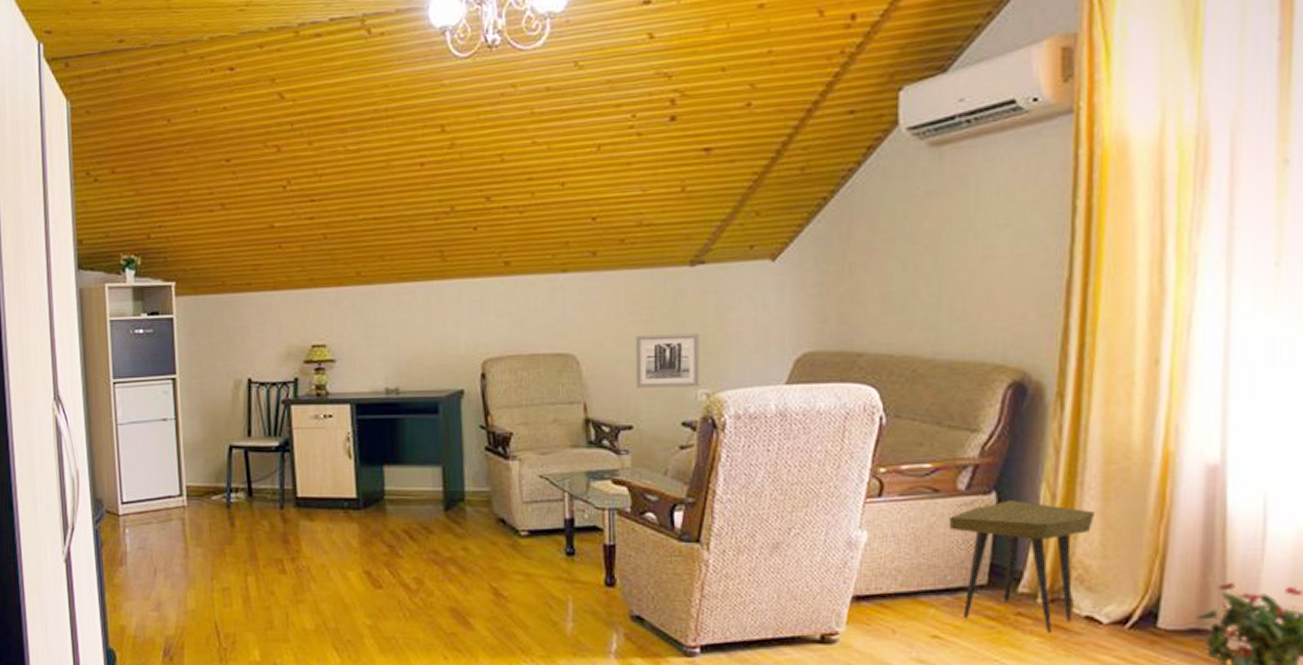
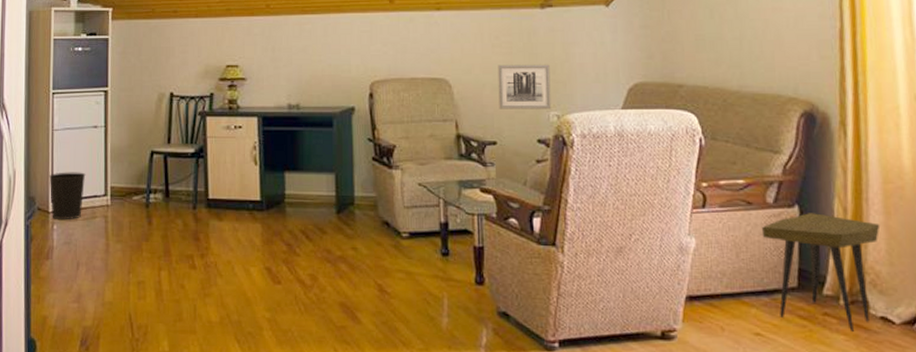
wastebasket: none [116,470,157,524] -> present [49,172,86,220]

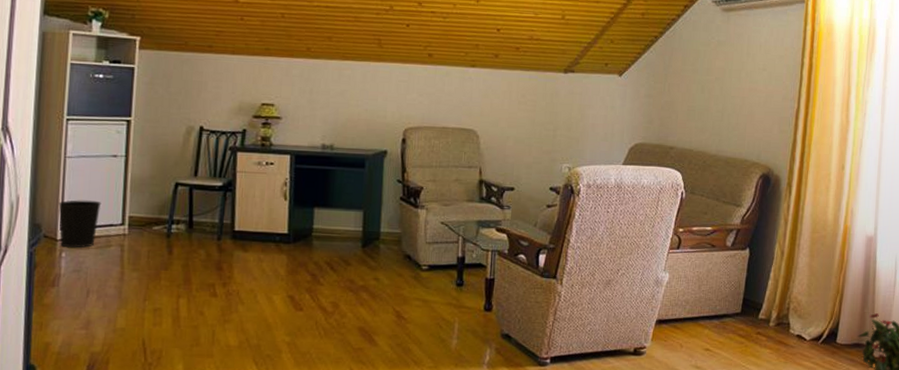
wall art: present [497,64,552,109] -> none [519,120,567,162]
side table: present [761,213,880,331] -> none [720,254,806,346]

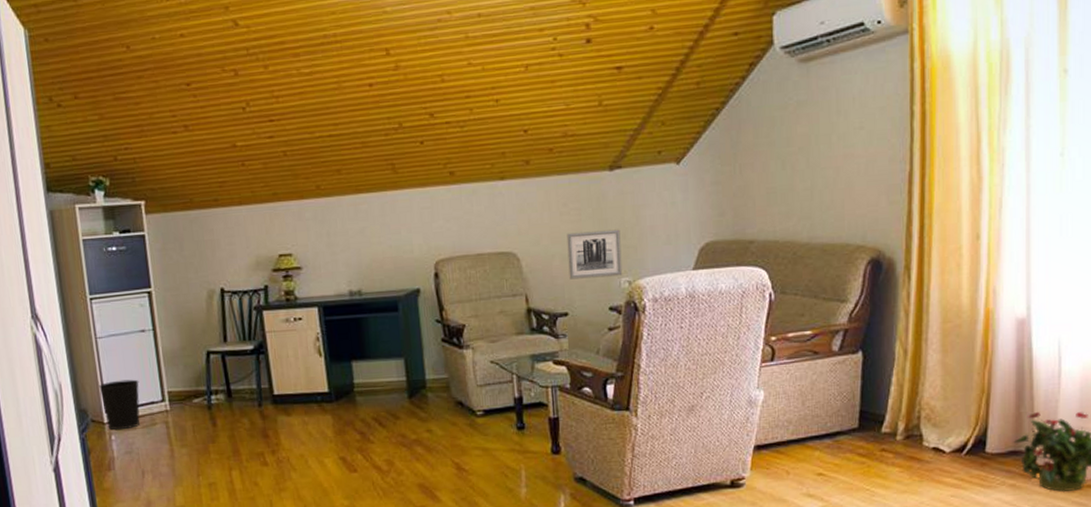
wall art: none [519,120,567,162] -> present [566,229,623,280]

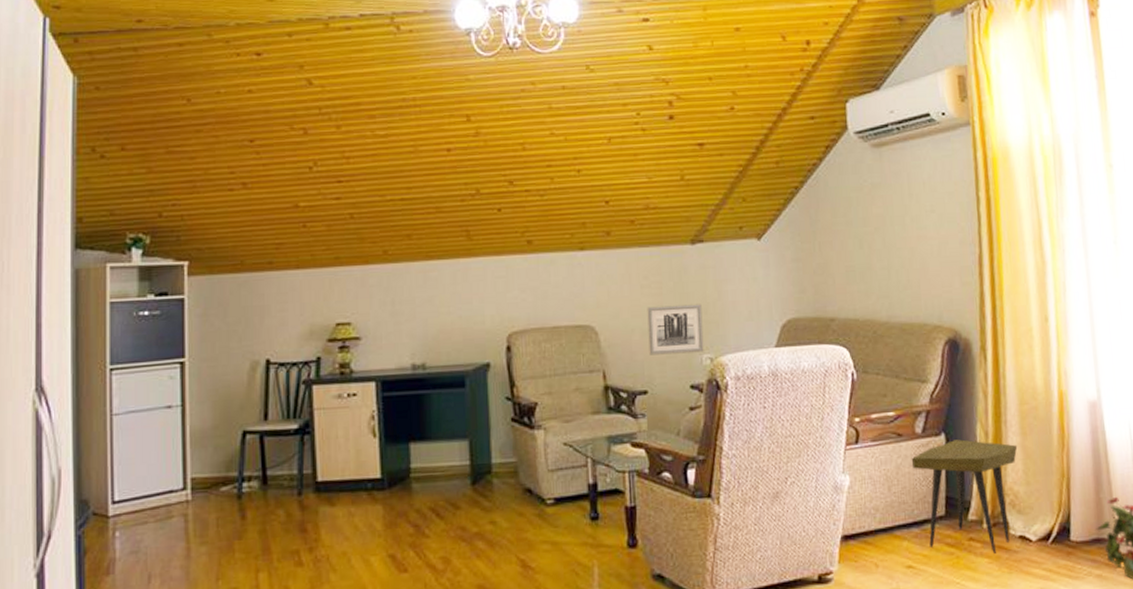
wastebasket: present [99,379,140,431] -> none [107,463,158,525]
side table: none [826,357,937,463] -> present [911,439,1018,554]

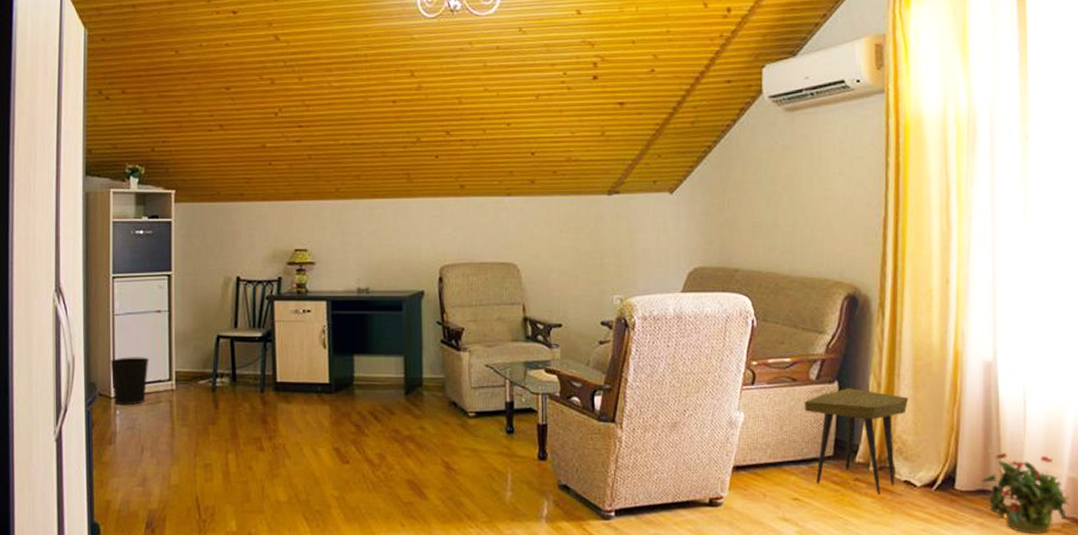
wastebasket: none [107,463,158,525] -> present [110,357,149,406]
wall art: present [647,304,704,356] -> none [565,249,615,293]

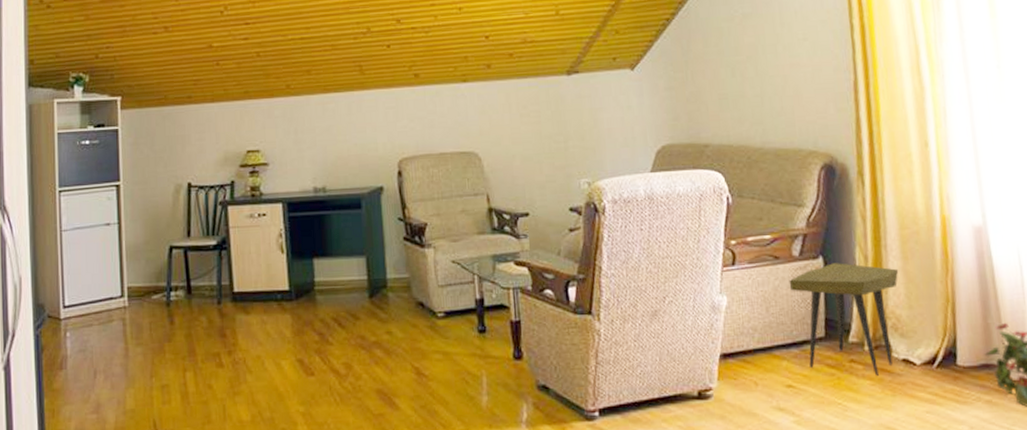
wastebasket: present [110,357,149,406] -> none [59,273,100,327]

